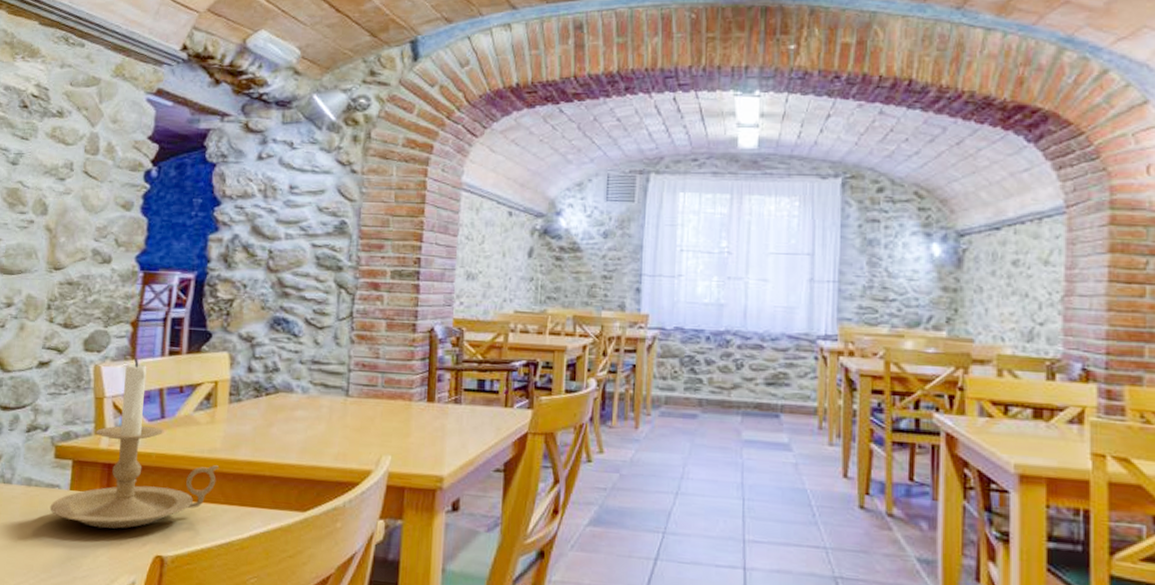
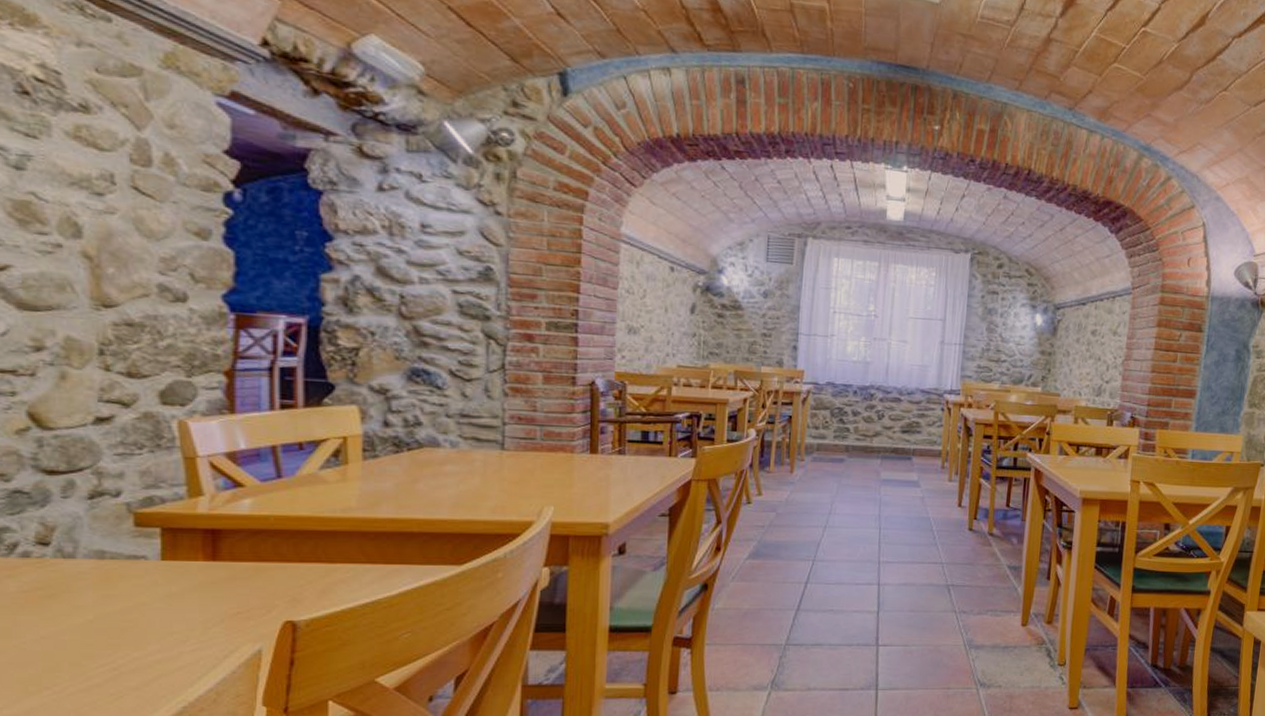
candle holder: present [50,358,220,529] -> none [135,412,357,599]

